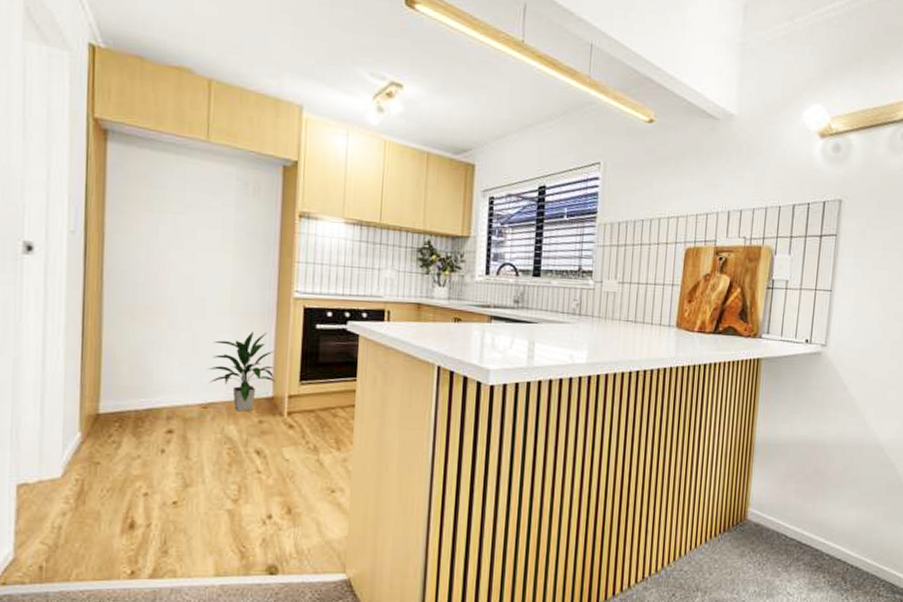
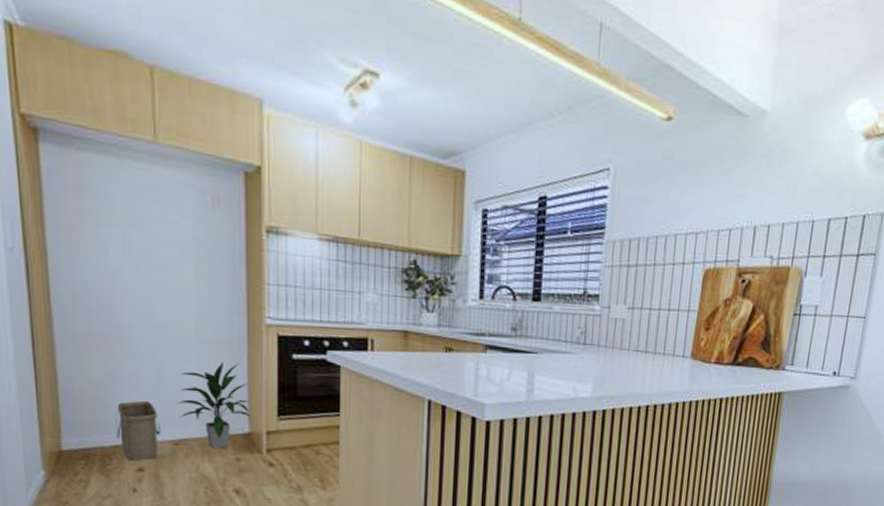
basket: none [151,367,193,423] -> present [116,400,162,461]

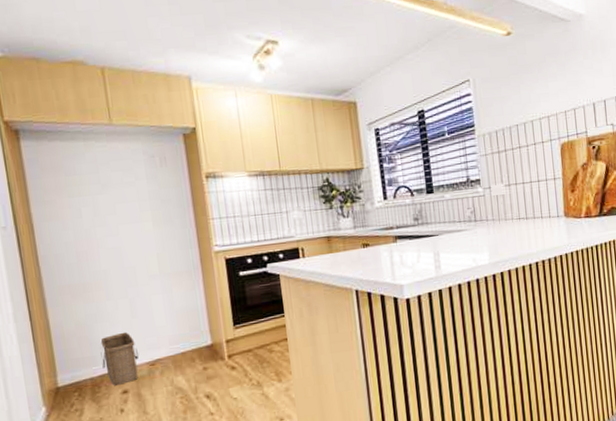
indoor plant: present [176,362,252,449] -> none [148,288,212,363]

